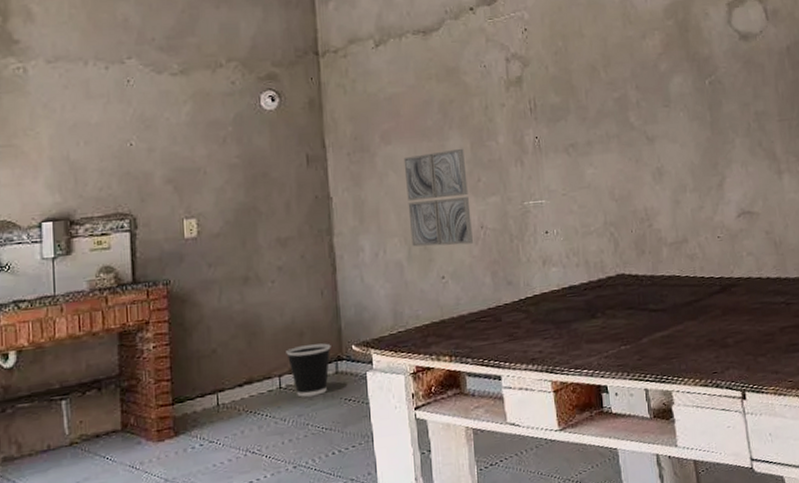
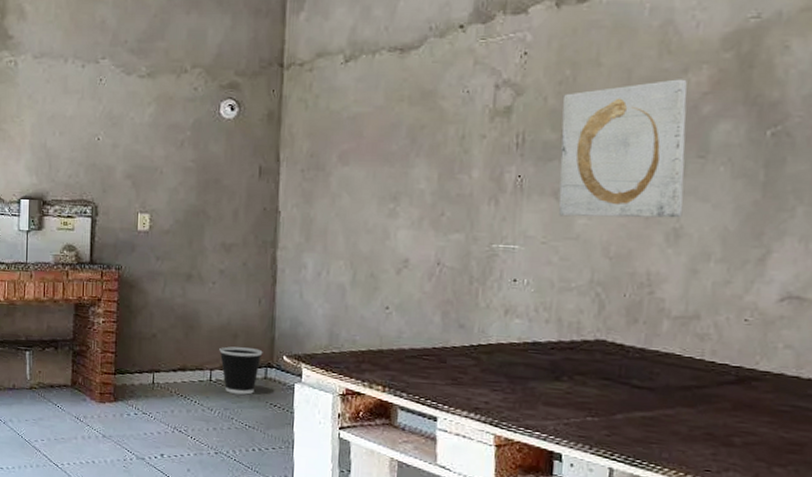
wall art: present [403,148,474,247] -> none [357,178,430,279]
wall art: none [559,44,661,169] -> present [558,79,687,218]

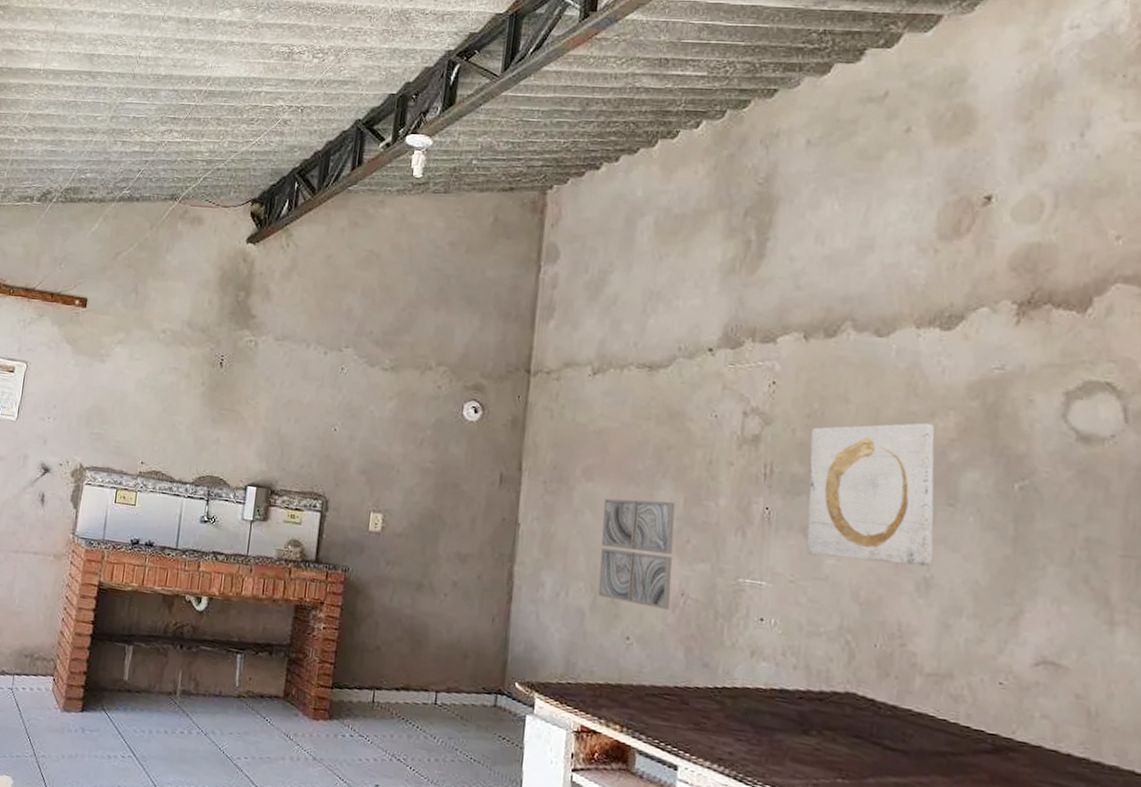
wastebasket: present [219,346,263,395] -> none [447,667,494,724]
wall art: none [357,178,430,279] -> present [598,498,675,610]

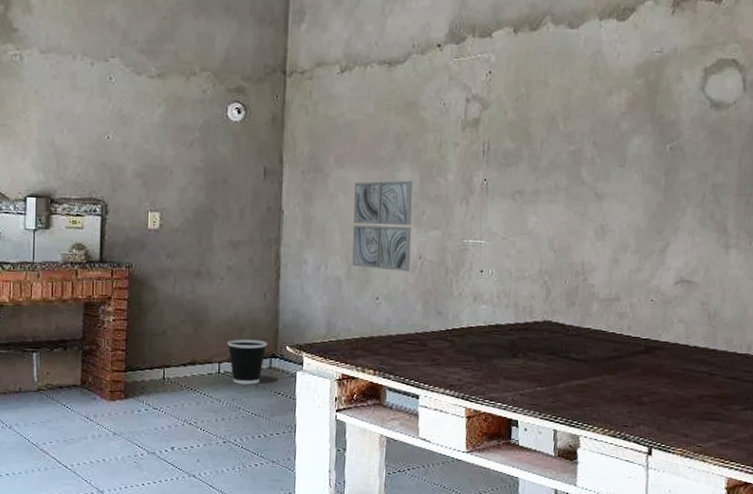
wastebasket: none [447,667,494,724] -> present [227,339,268,385]
wall art: present [807,422,935,568] -> none [515,100,611,217]

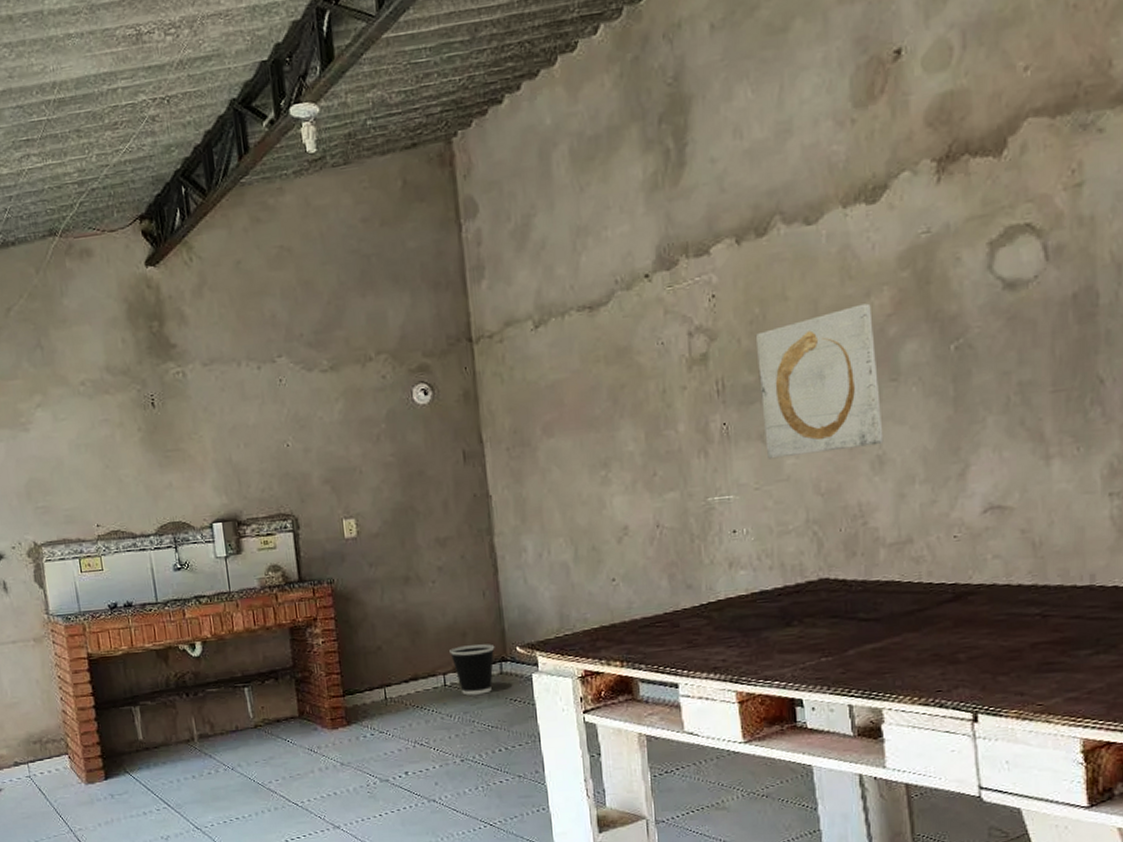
wall art: present [352,180,413,272] -> none [568,439,649,548]
wall art: none [515,100,611,217] -> present [755,303,884,459]

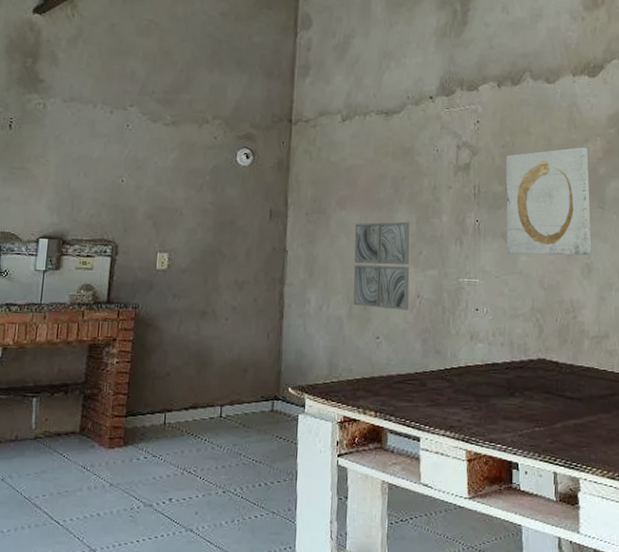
wastebasket: present [449,644,495,696] -> none [230,381,270,429]
wall art: none [568,439,649,548] -> present [353,221,410,310]

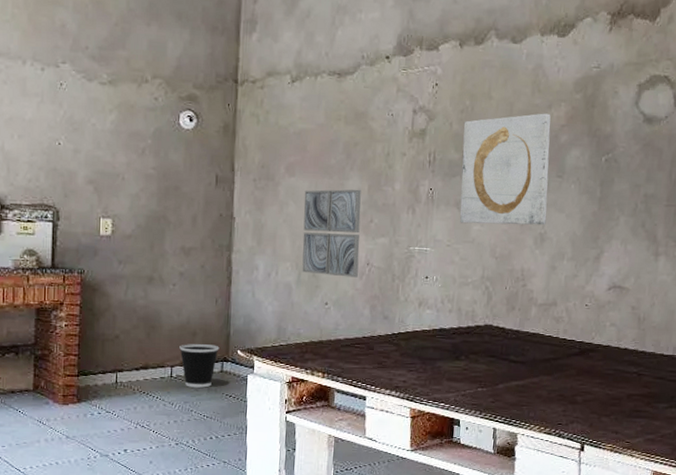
wastebasket: none [230,381,270,429] -> present [179,344,220,388]

